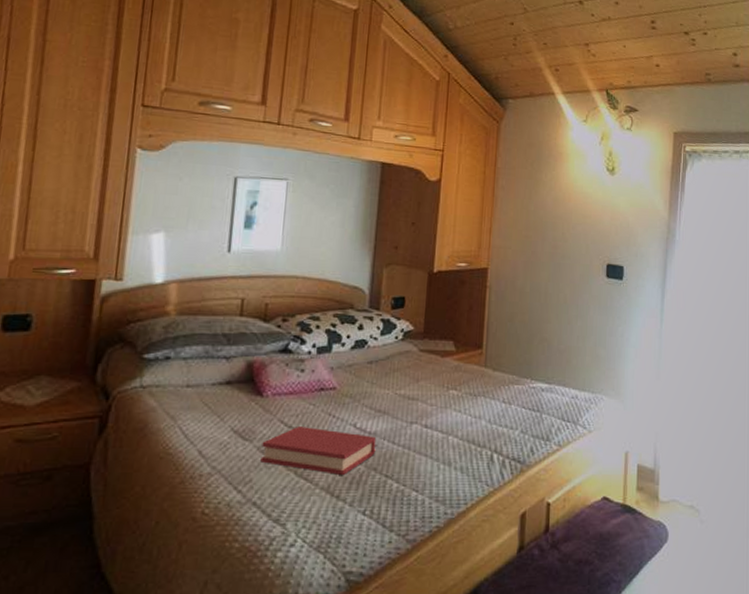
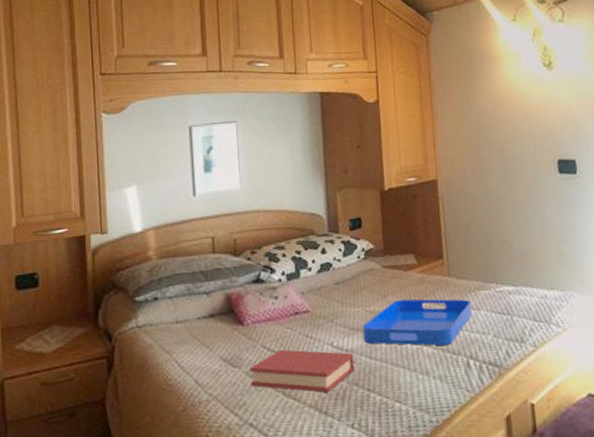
serving tray: none [389,386,504,438] -> present [362,298,473,347]

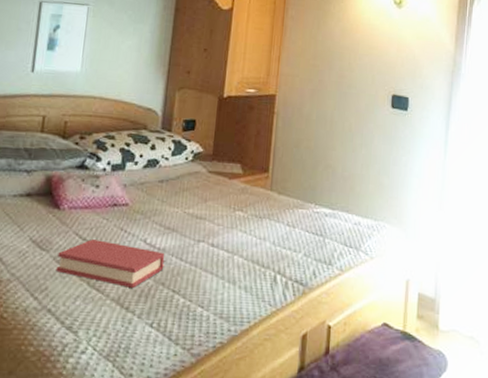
serving tray: present [362,298,473,347] -> none [177,206,288,258]

